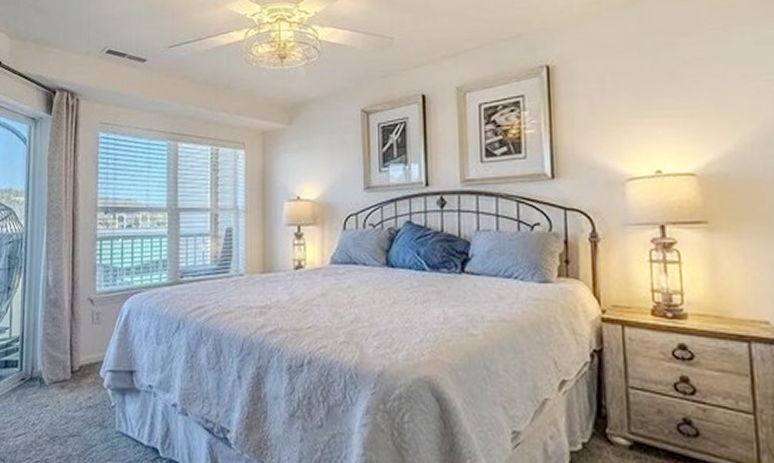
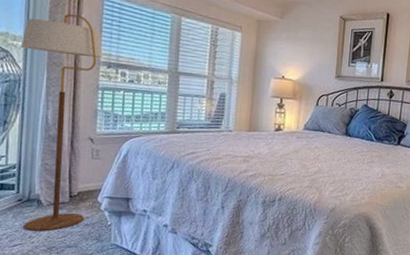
floor lamp: none [22,159,99,417] -> present [20,14,103,232]

